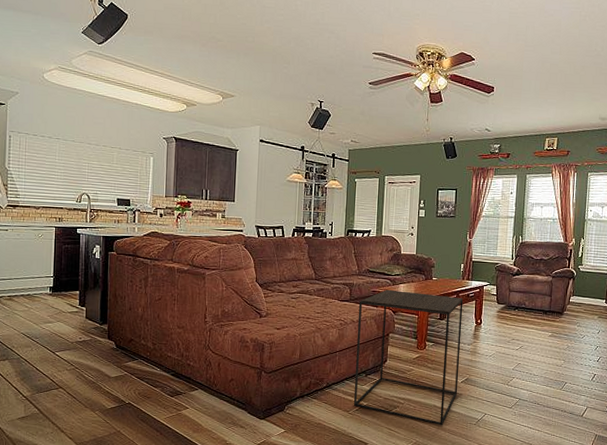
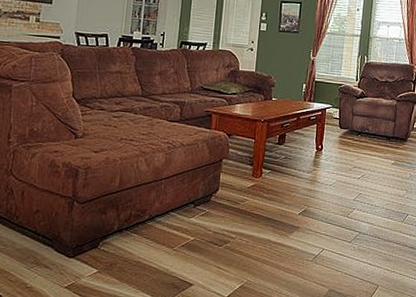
side table: present [353,289,464,425] -> none [178,109,304,262]

